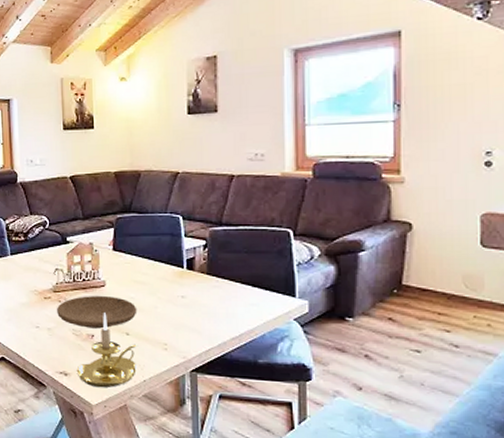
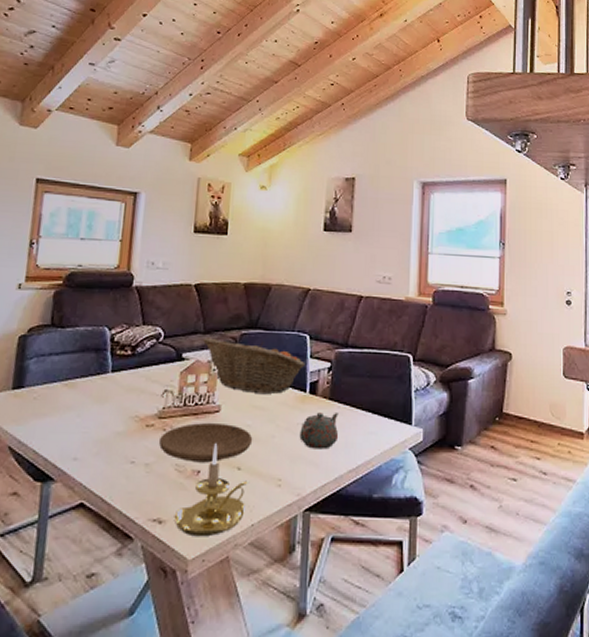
fruit basket: none [83,223,180,271] -> present [203,337,305,395]
teapot: none [180,286,218,319] -> present [299,412,339,450]

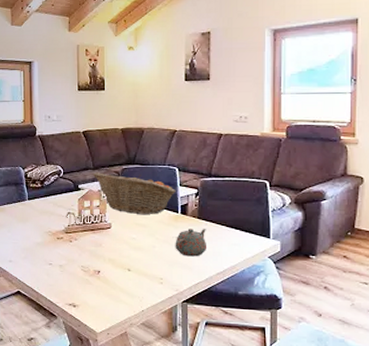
plate: present [159,423,253,463] -> none [68,236,138,266]
candle holder: present [174,443,248,537] -> none [84,251,137,318]

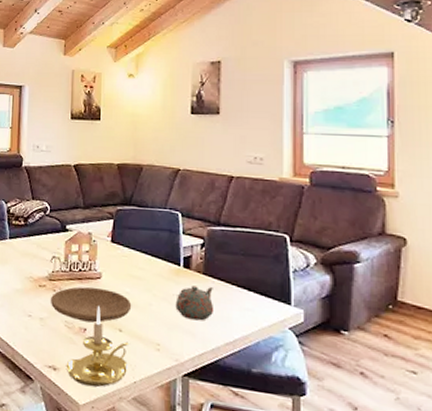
plate: none [68,236,138,266] -> present [51,287,132,323]
candle holder: none [84,251,137,318] -> present [66,306,129,387]
fruit basket: present [93,172,176,215] -> none [84,212,178,266]

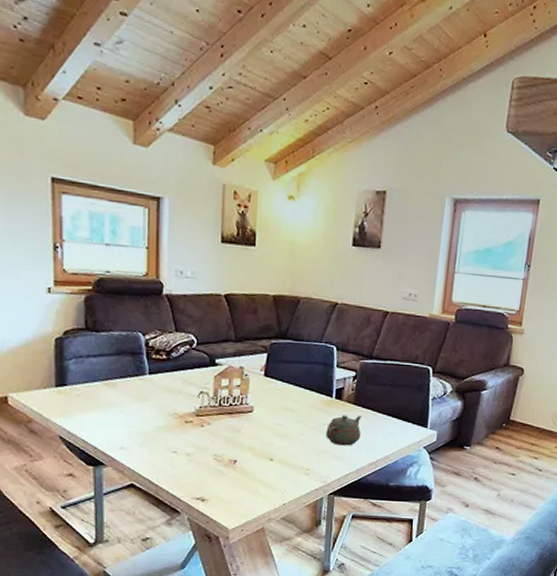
plate: present [51,287,132,323] -> none [198,421,284,454]
candle holder: present [66,306,129,387] -> none [215,438,280,513]

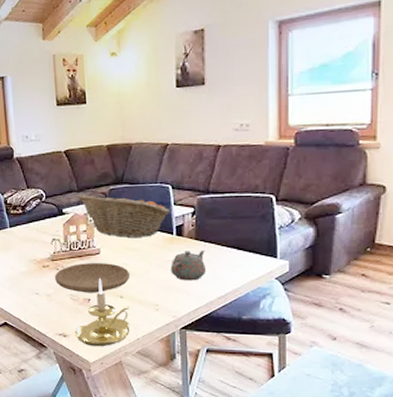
plate: none [198,421,284,454] -> present [55,263,131,293]
candle holder: none [215,438,280,513] -> present [74,278,131,347]
fruit basket: none [235,345,332,398] -> present [78,194,170,238]

